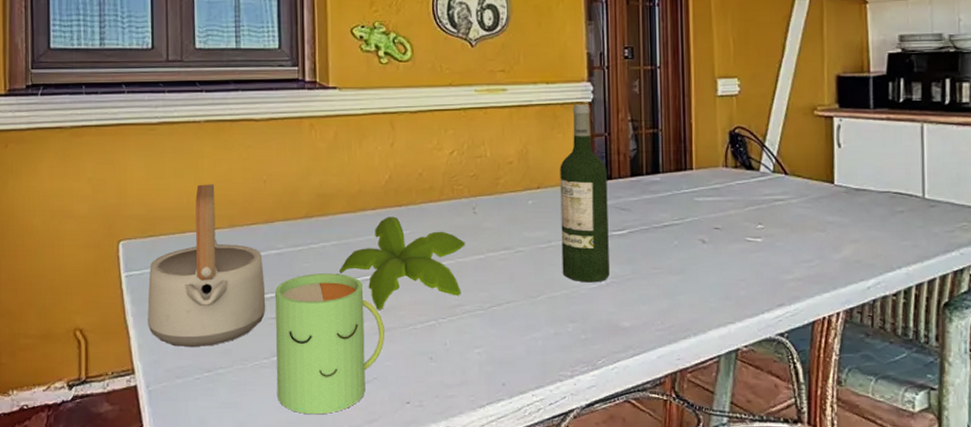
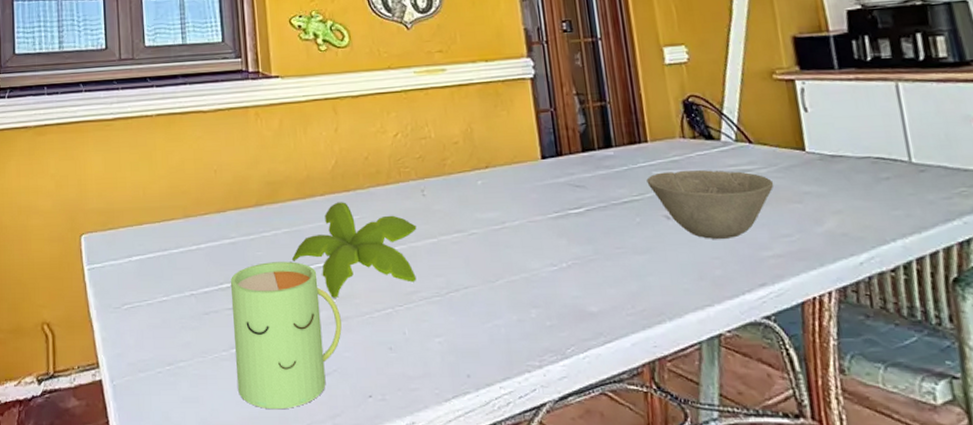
teapot: present [147,184,266,348] -> none [109,176,223,340]
wine bottle: present [560,104,610,283] -> none [507,80,570,265]
bowl: none [688,197,802,262] -> present [646,170,774,239]

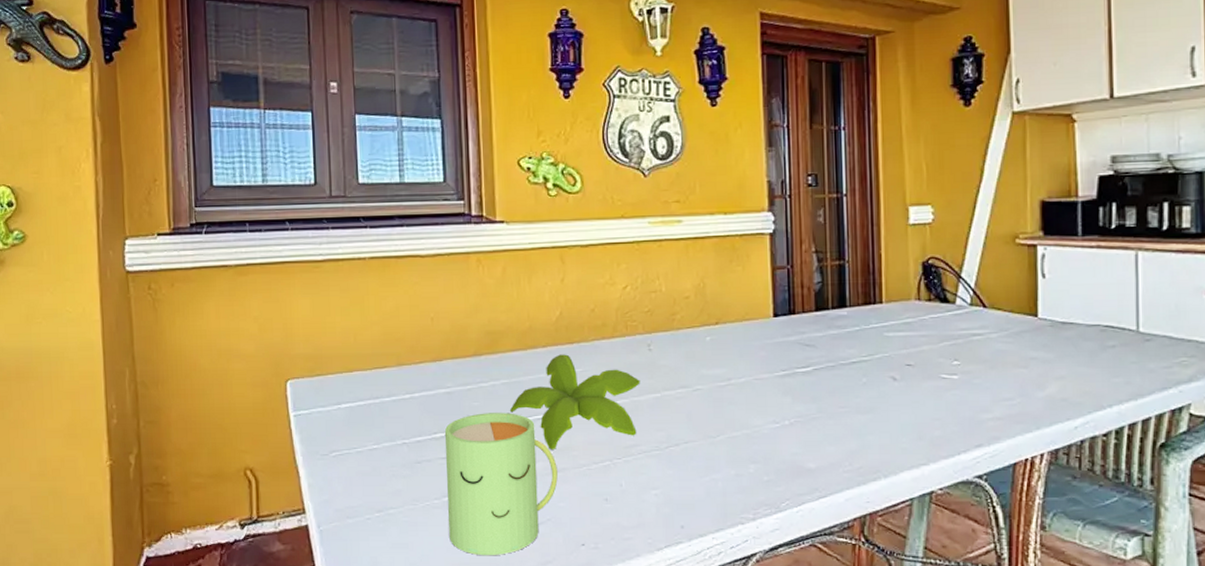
bowl: present [646,170,774,239] -> none [877,332,1003,401]

